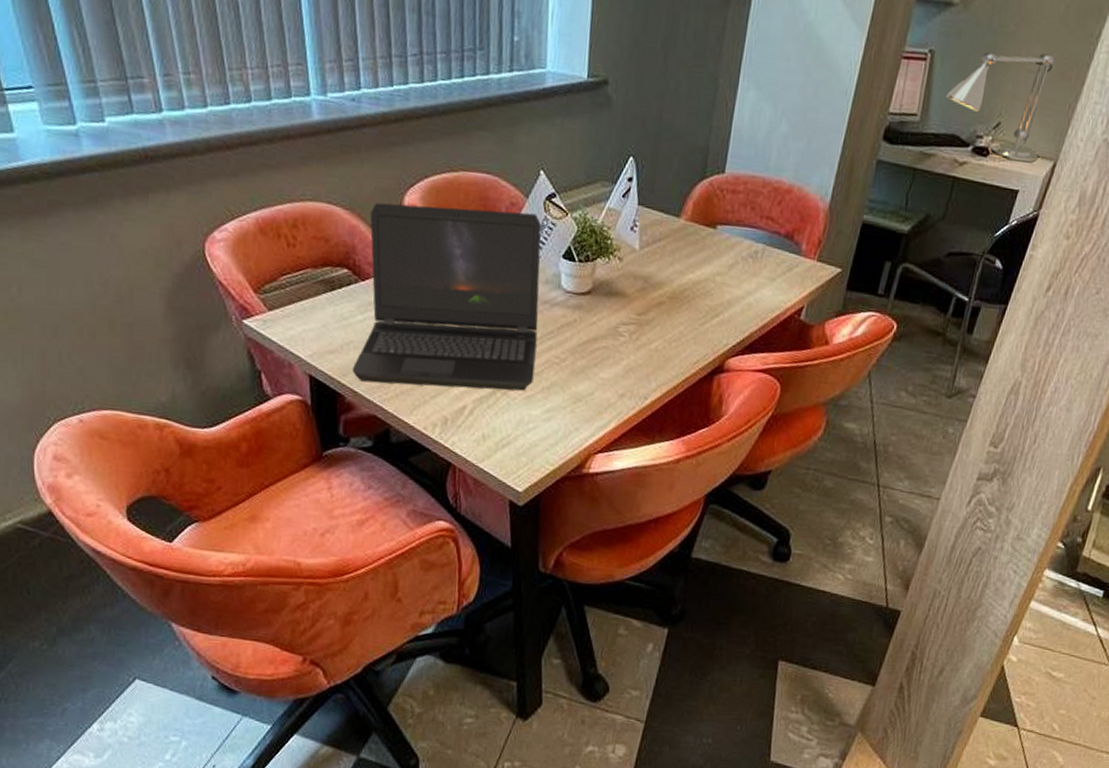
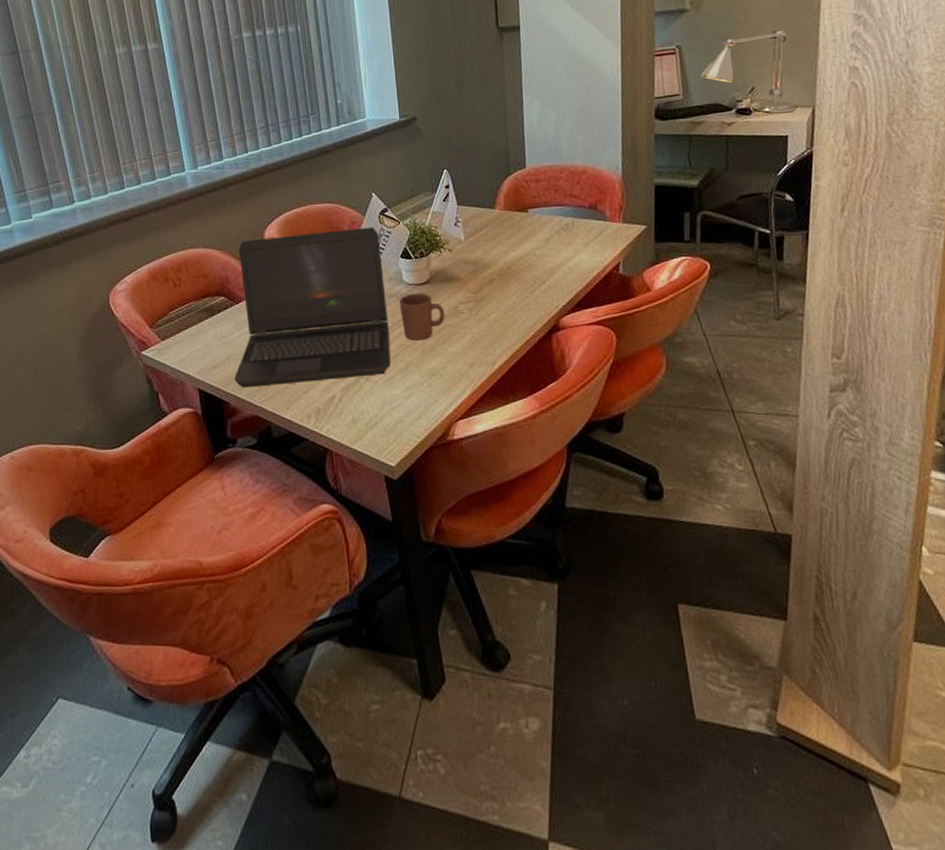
mug: none [552,302,603,359] -> present [399,293,445,341]

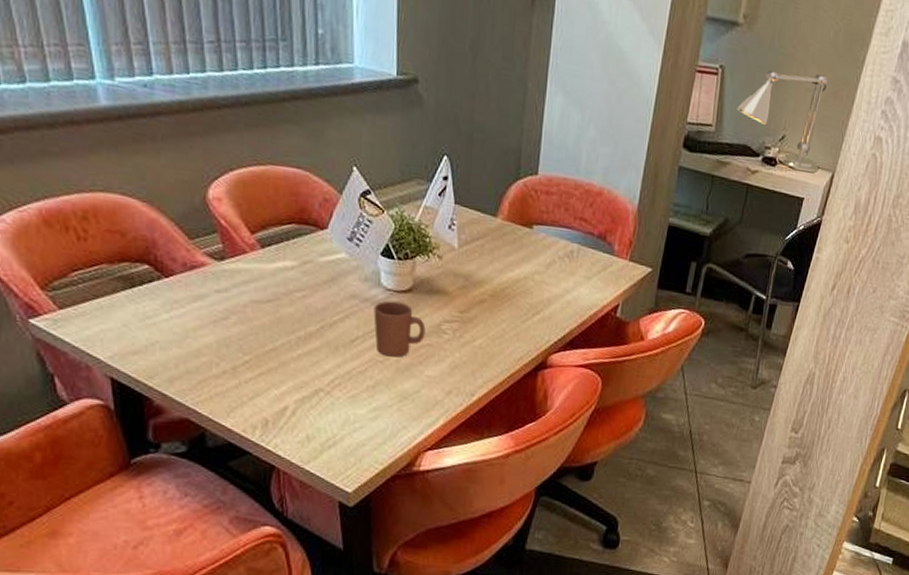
laptop computer: present [234,227,391,388] -> none [159,195,359,390]

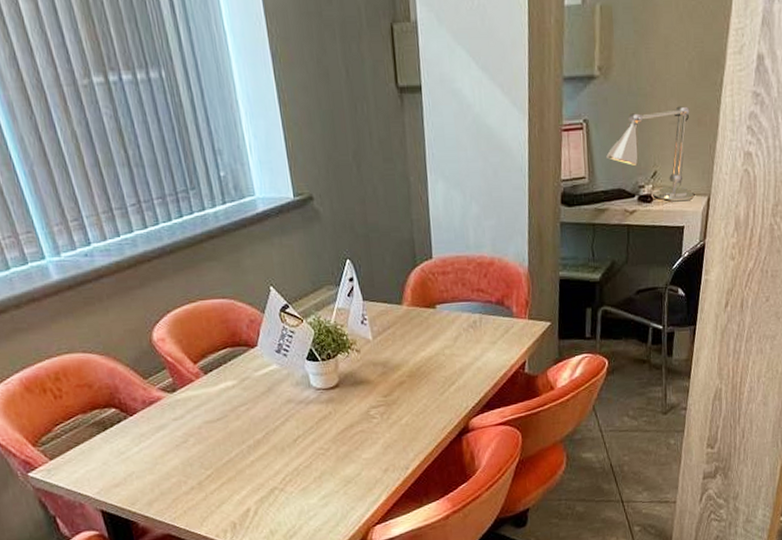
mug: present [373,300,426,357] -> none [308,398,357,449]

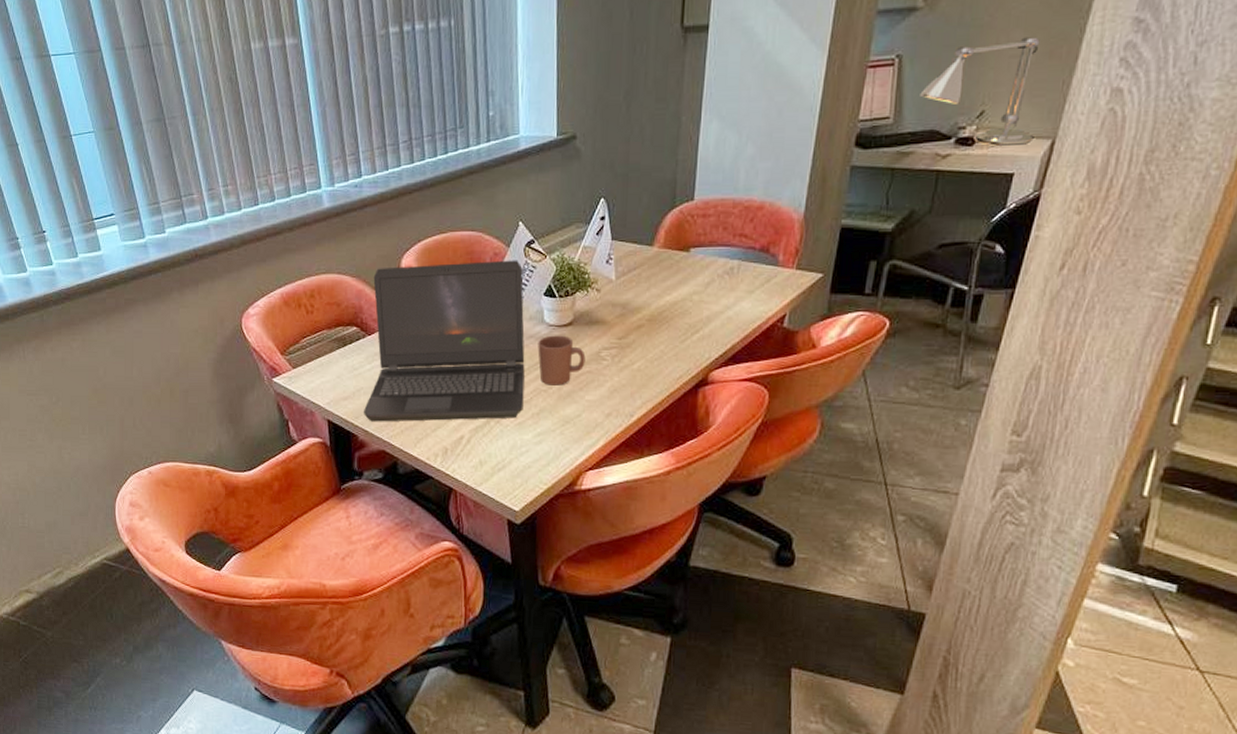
laptop computer: none [124,326,305,506] -> present [363,260,525,422]
mug: none [308,398,357,449] -> present [538,335,586,386]

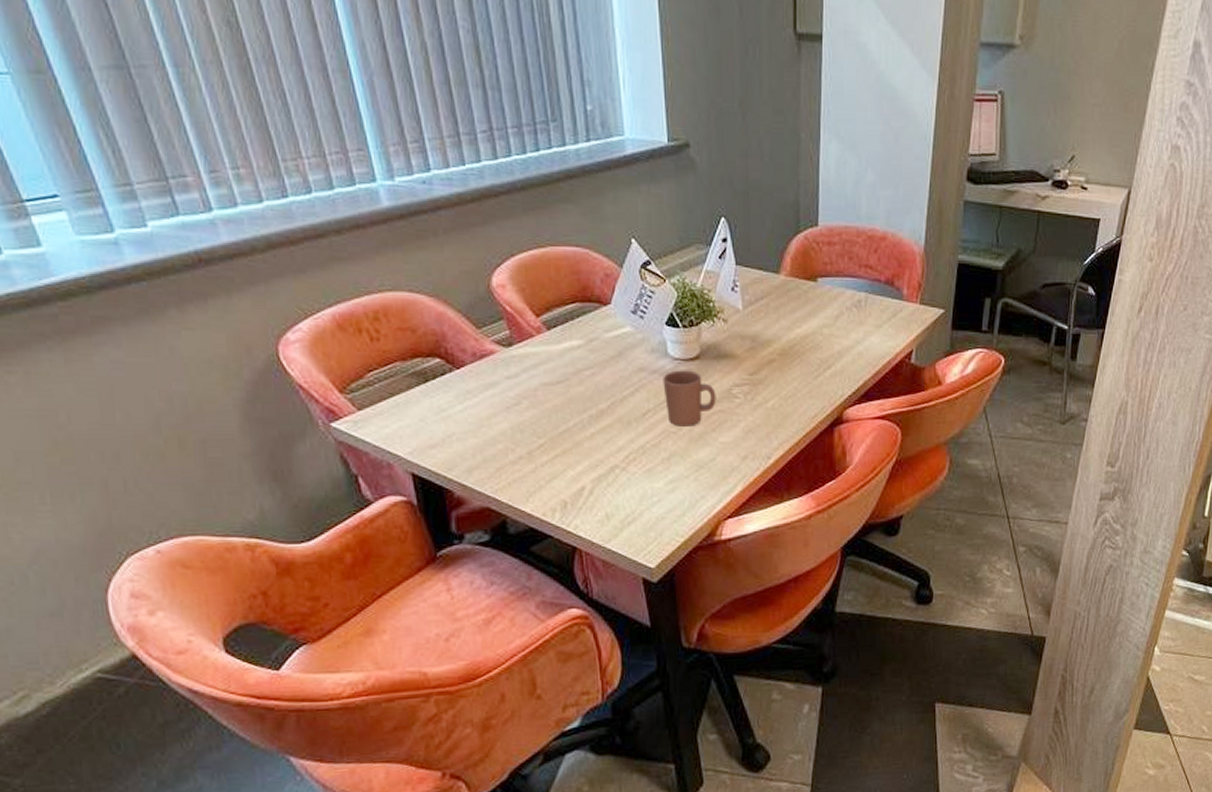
laptop computer: present [363,260,525,422] -> none [457,282,652,474]
desk lamp: present [920,37,1040,146] -> none [1021,87,1116,192]

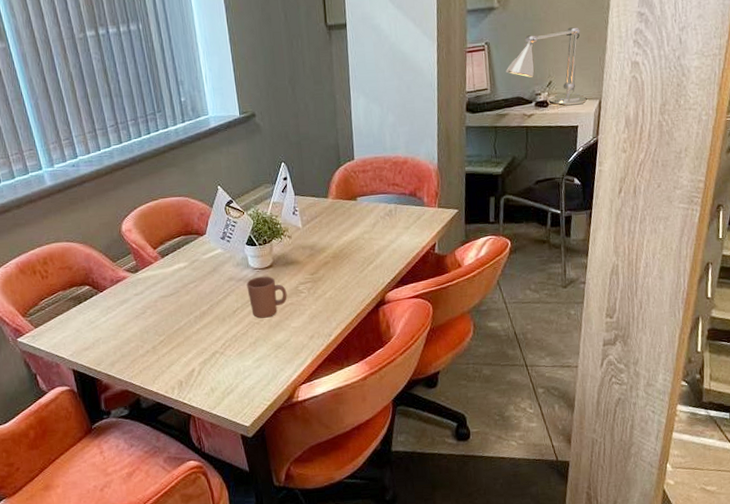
desk lamp: none [1021,87,1116,192] -> present [506,27,587,106]

